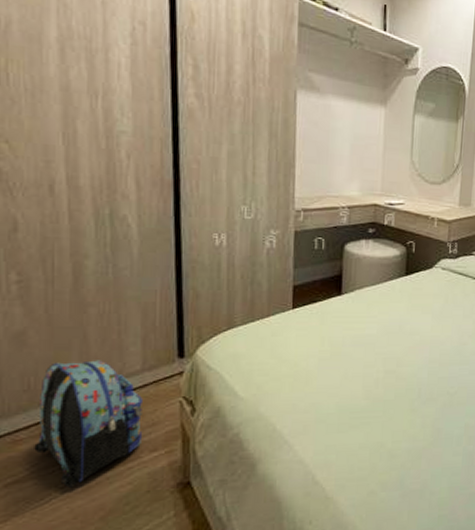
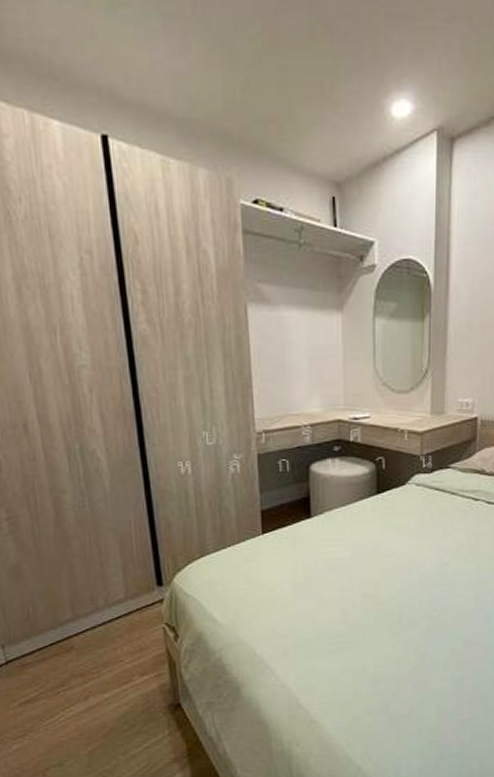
backpack: present [34,360,143,488] -> none [39,590,133,707]

